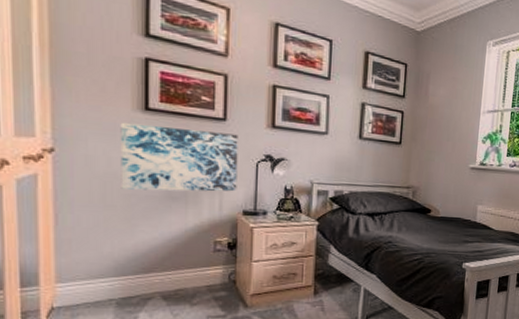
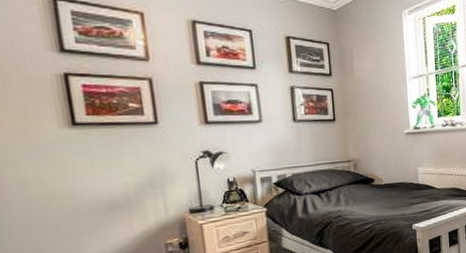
wall art: present [120,122,238,192] -> none [48,136,180,209]

